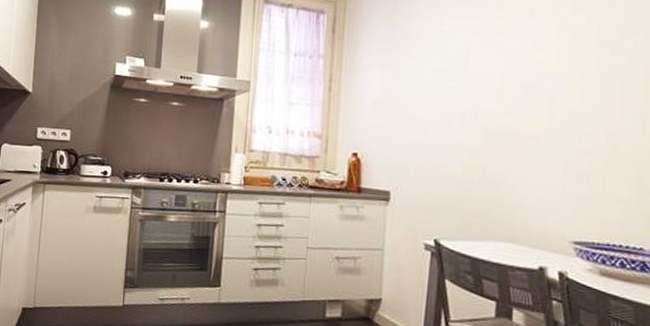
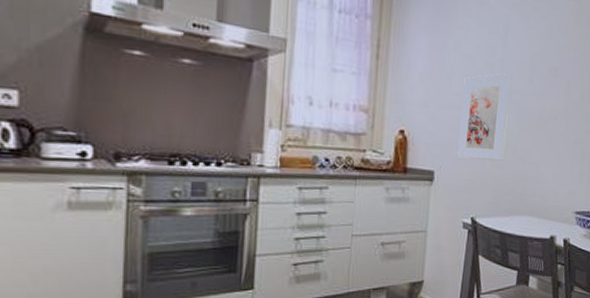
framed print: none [415,94,476,183] -> present [457,72,512,161]

